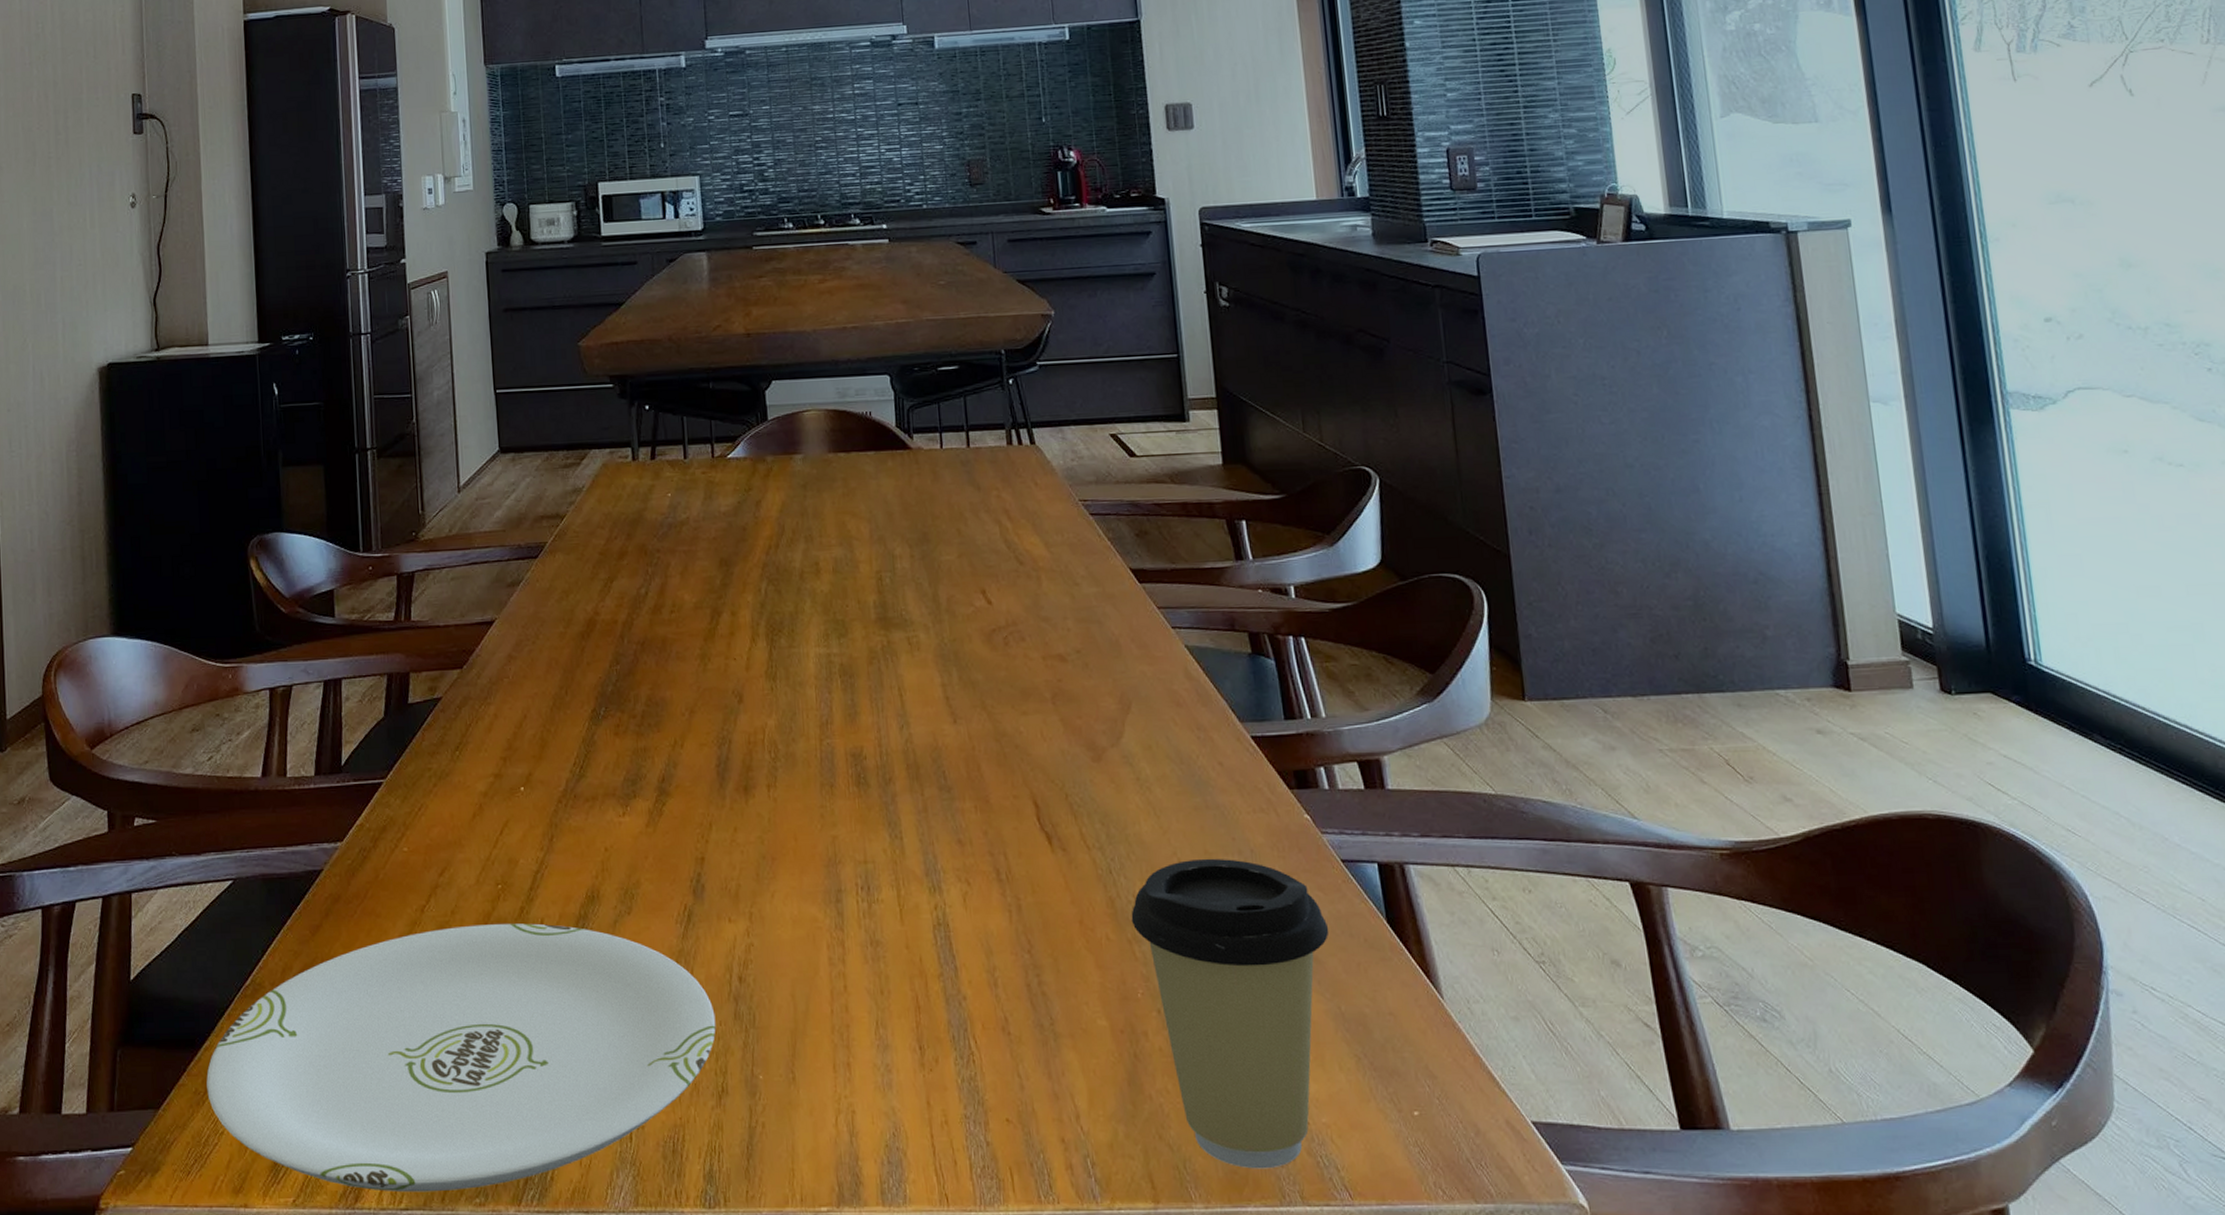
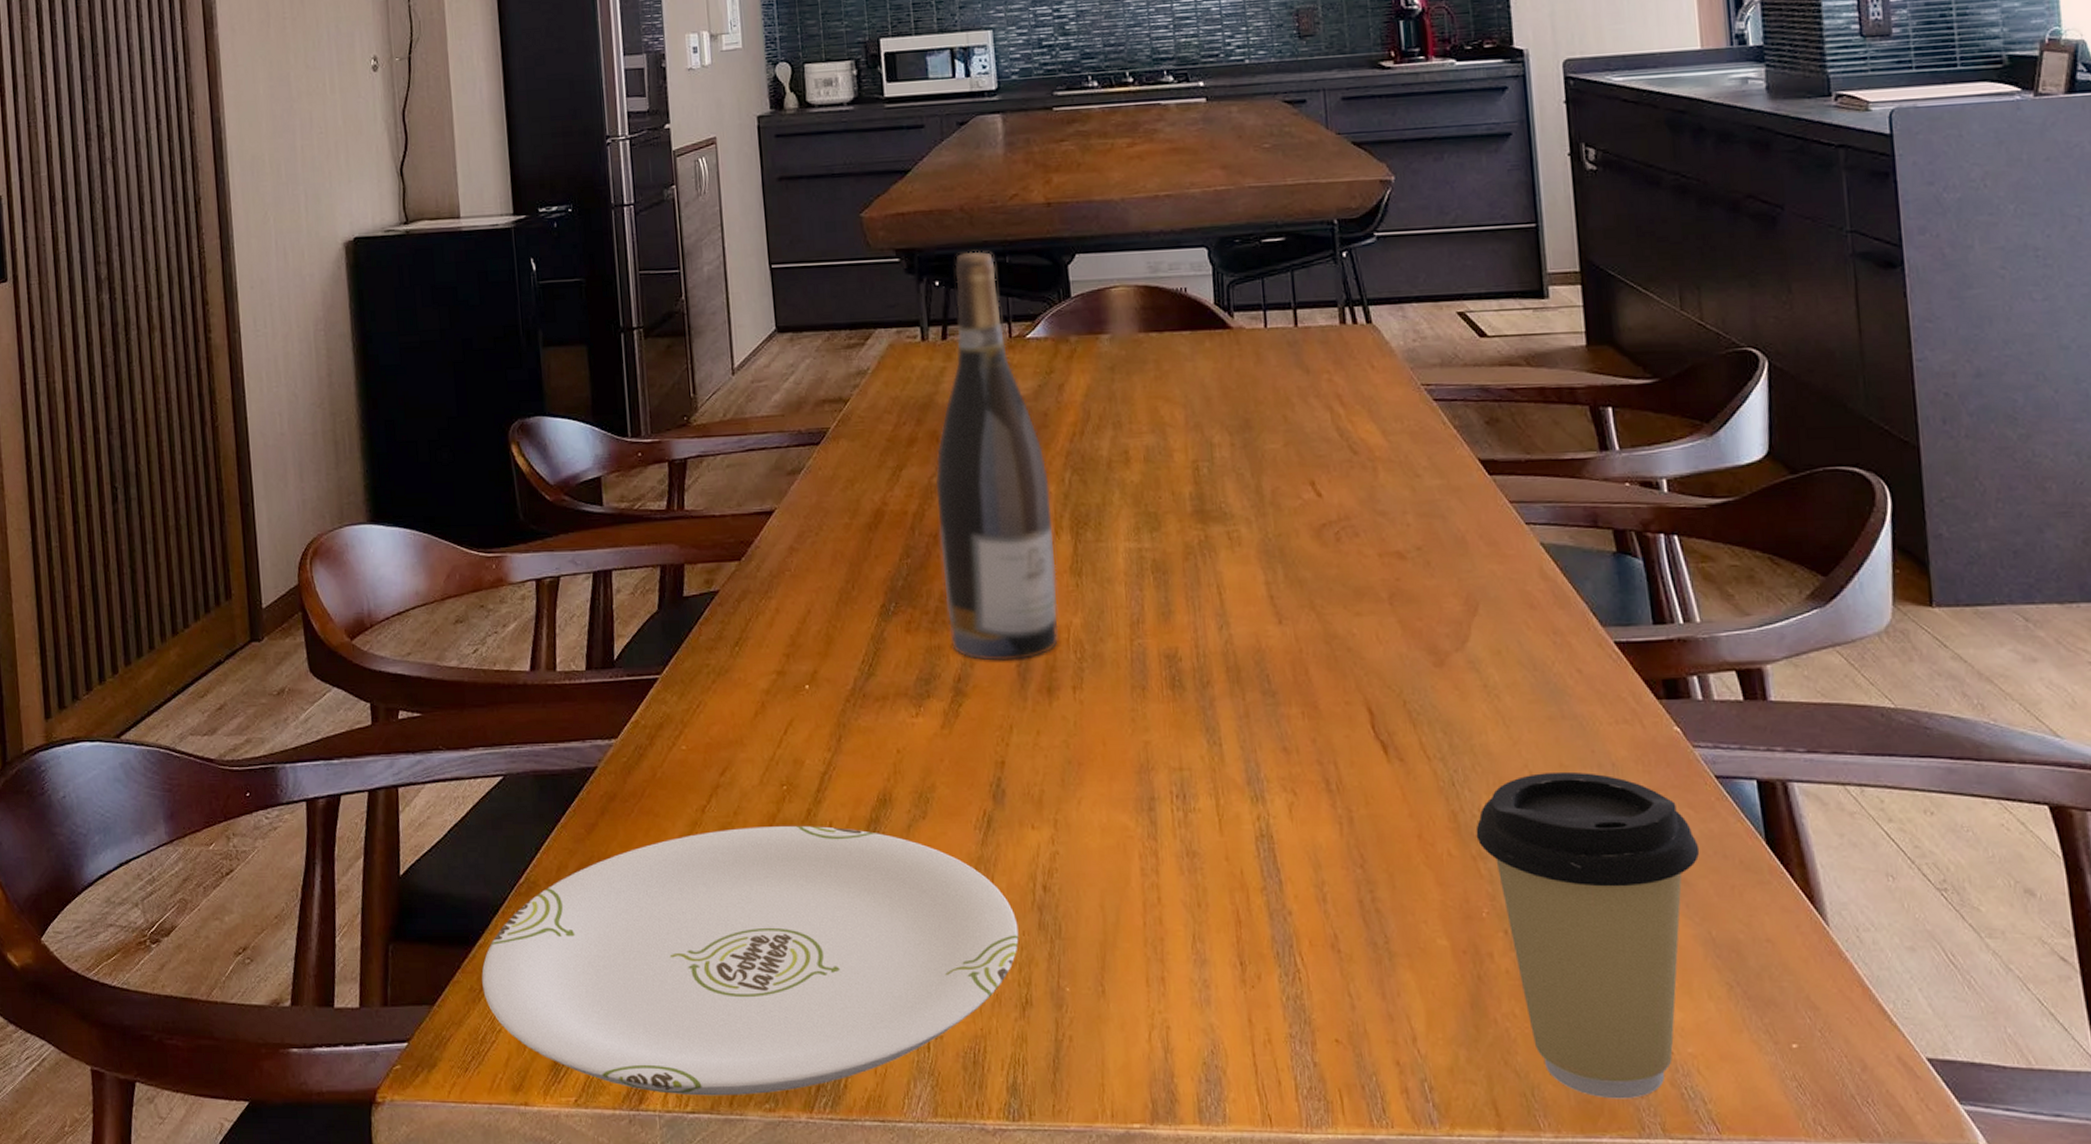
wine bottle: none [644,377,755,762] -> present [936,251,1059,661]

